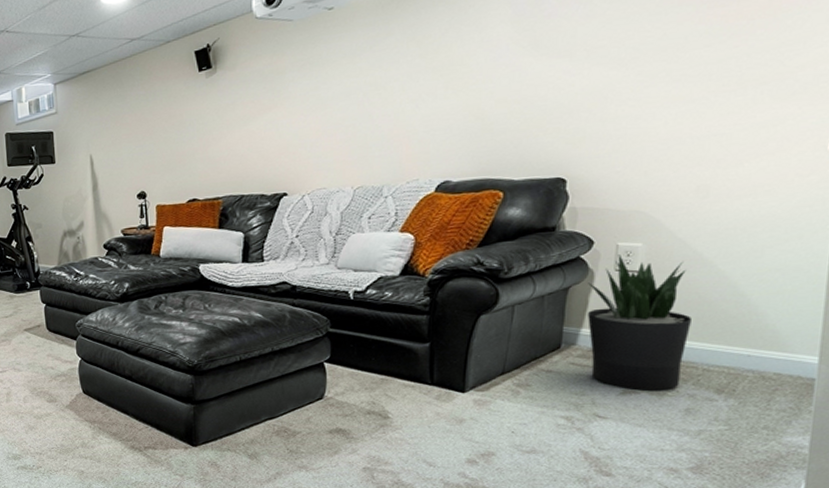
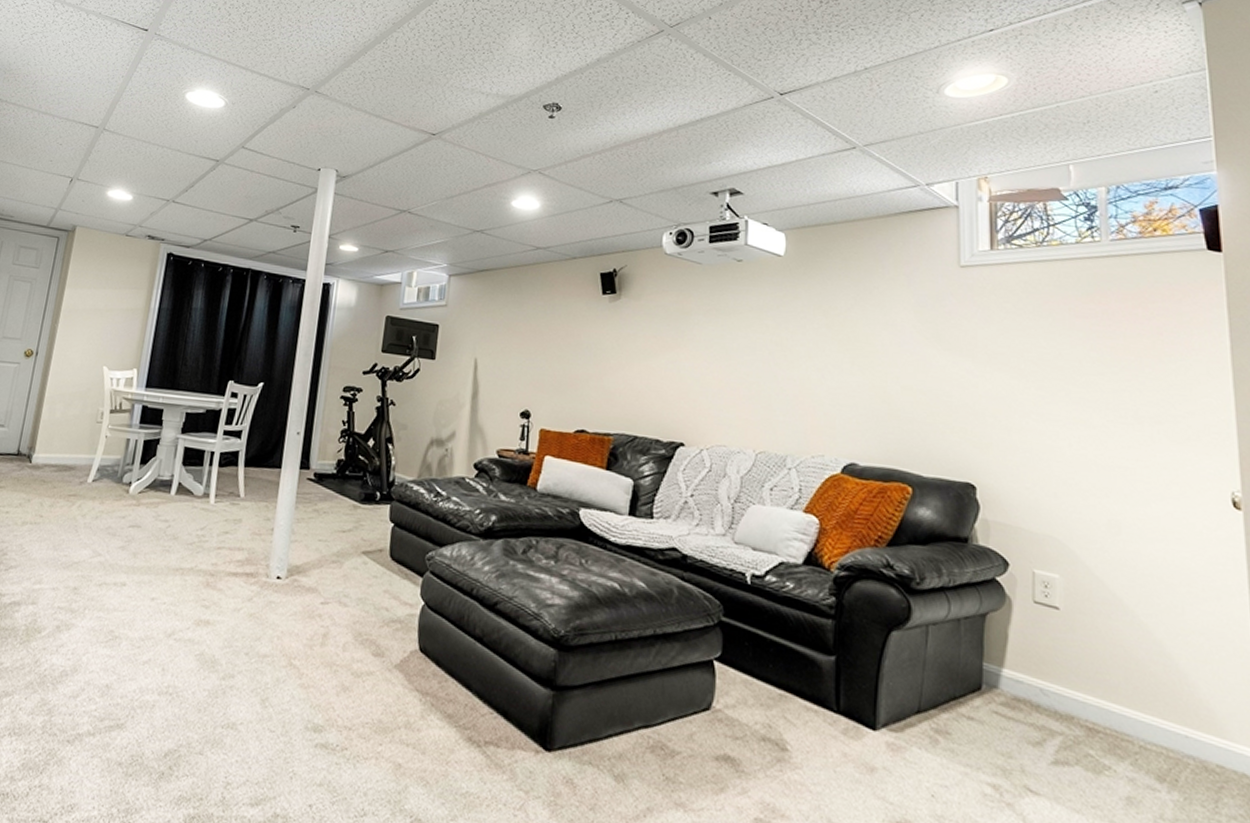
planter: present [588,254,691,390] -> none [1006,583,1120,767]

